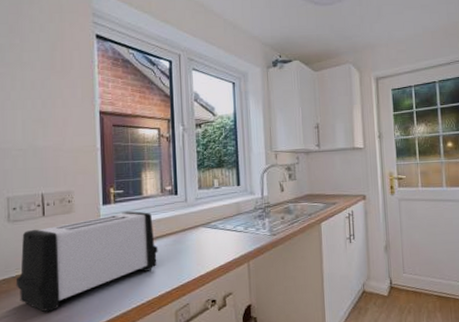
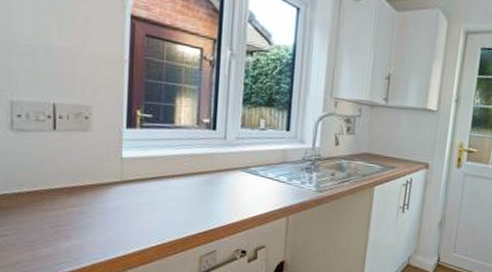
toaster: present [15,211,158,313] -> none [17,140,187,238]

